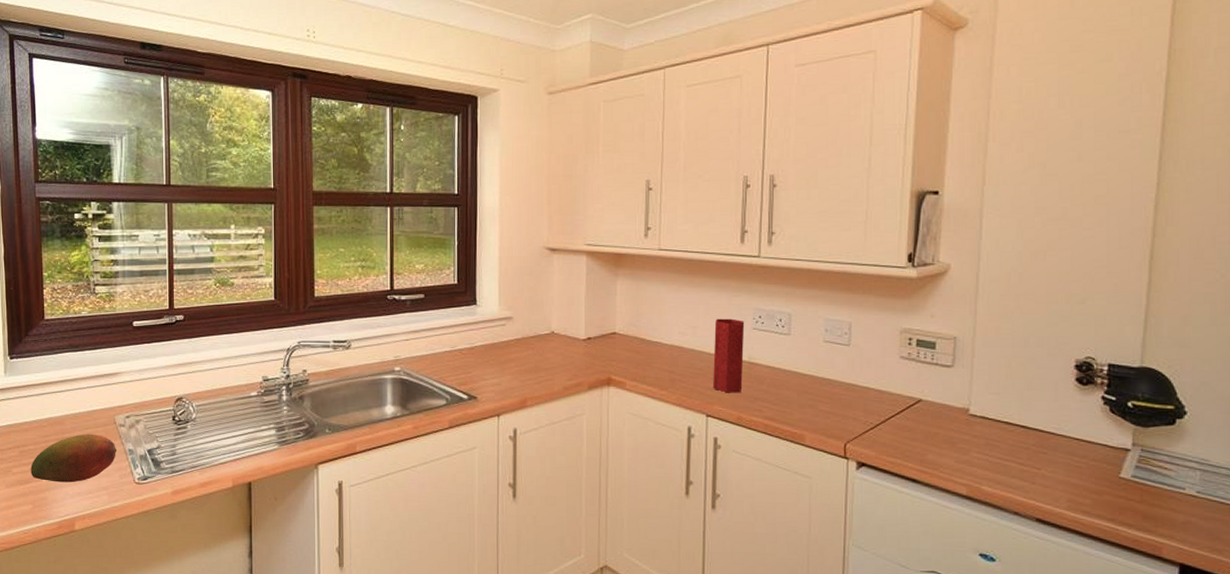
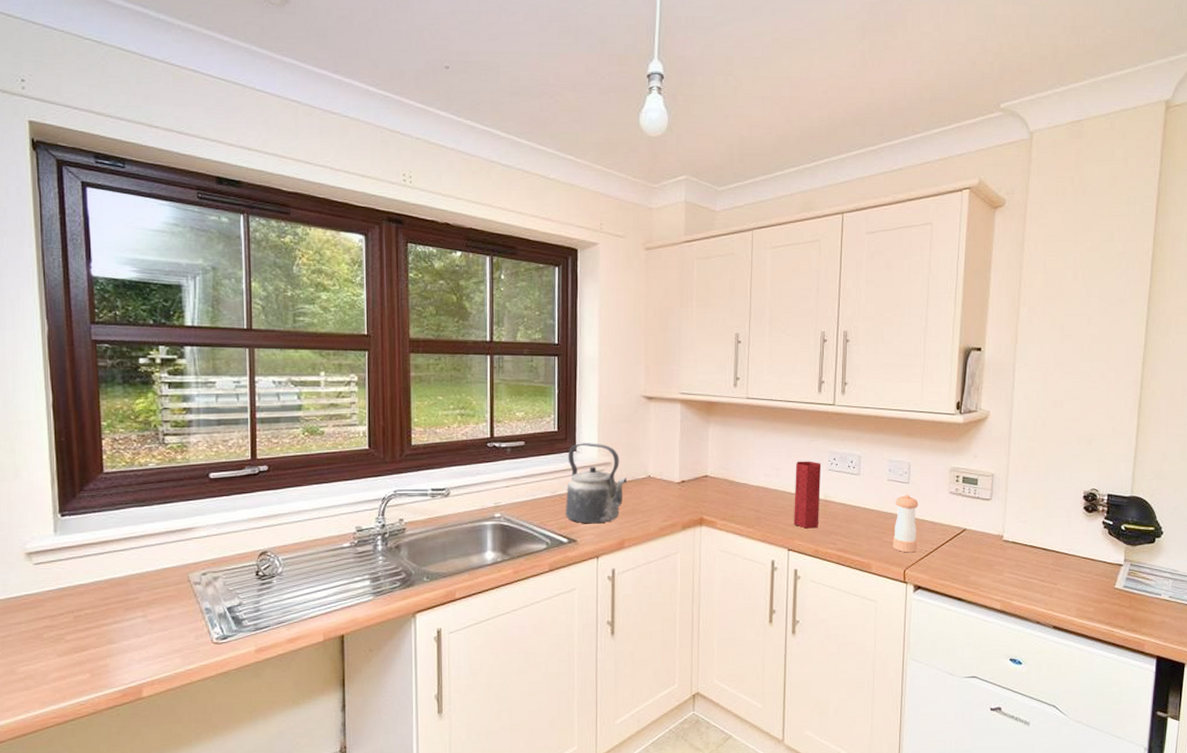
fruit: present [31,434,117,483] -> none [88,593,192,648]
kettle: none [465,296,529,381] -> present [565,443,627,524]
pepper shaker: none [830,358,862,425] -> present [892,494,919,553]

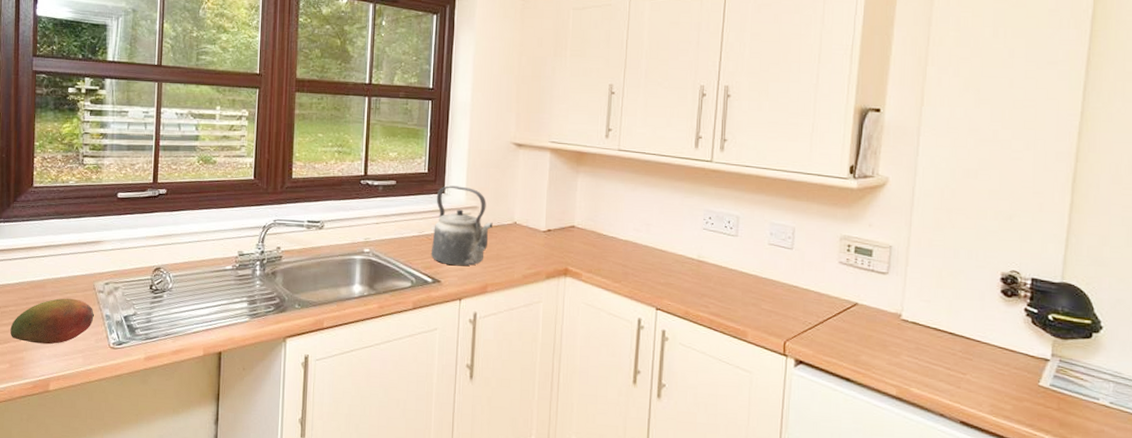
fruit: none [88,593,192,648] -> present [10,298,95,345]
vase: present [794,461,822,529] -> none [664,217,696,289]
pepper shaker: present [892,494,919,553] -> none [772,260,803,324]

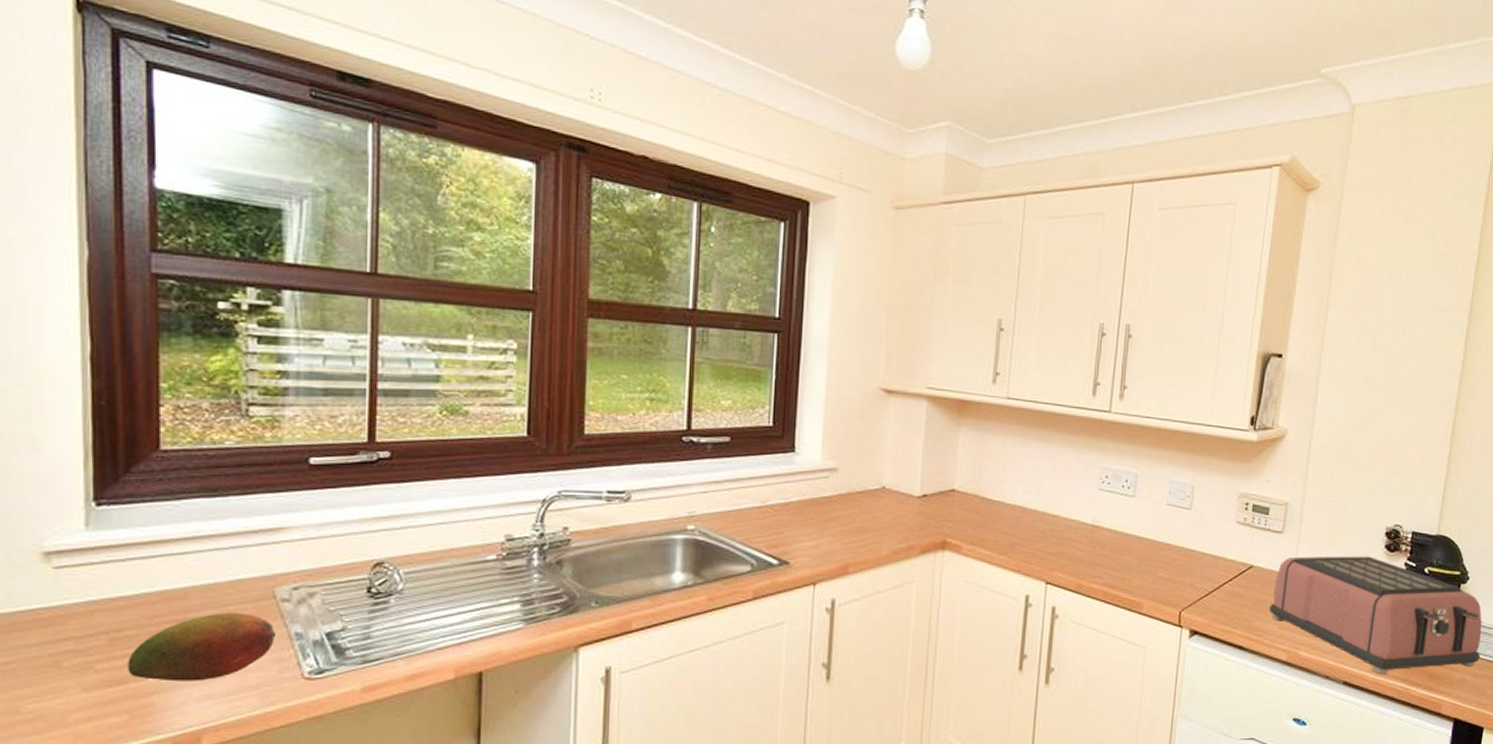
kettle: present [430,185,493,266] -> none [776,442,856,543]
toaster: none [876,297,1121,420] -> present [1269,556,1482,675]

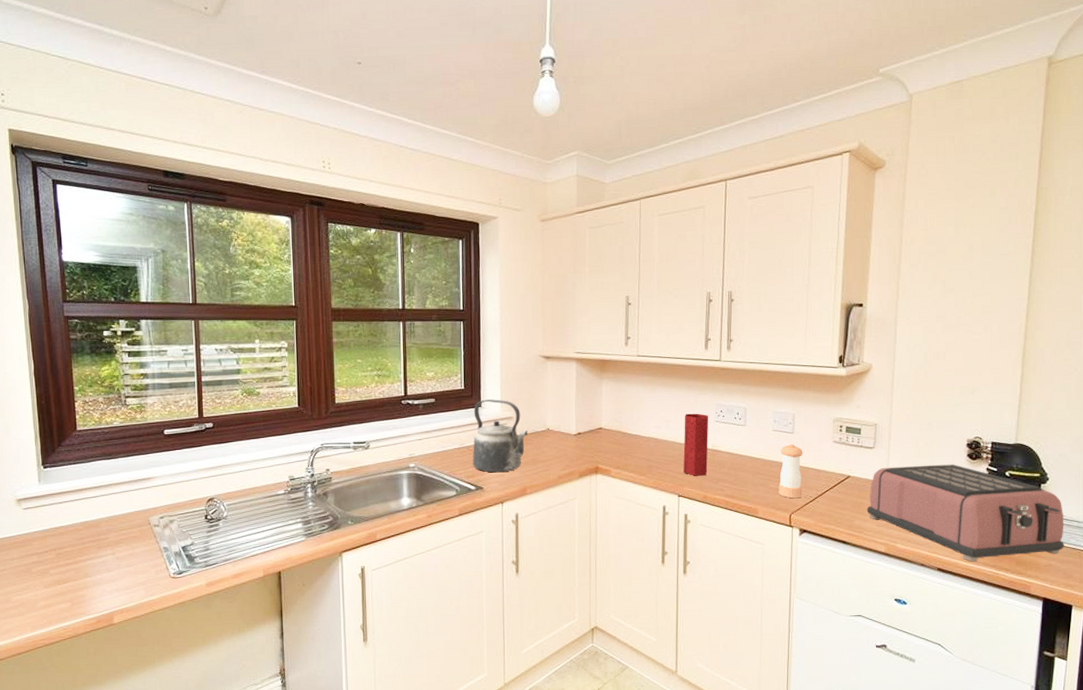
fruit: present [128,612,277,682] -> none [68,534,153,581]
kettle: none [776,442,856,543] -> present [472,399,528,473]
vase: none [1055,477,1091,559] -> present [683,413,709,476]
pepper shaker: none [1168,522,1201,591] -> present [778,443,803,499]

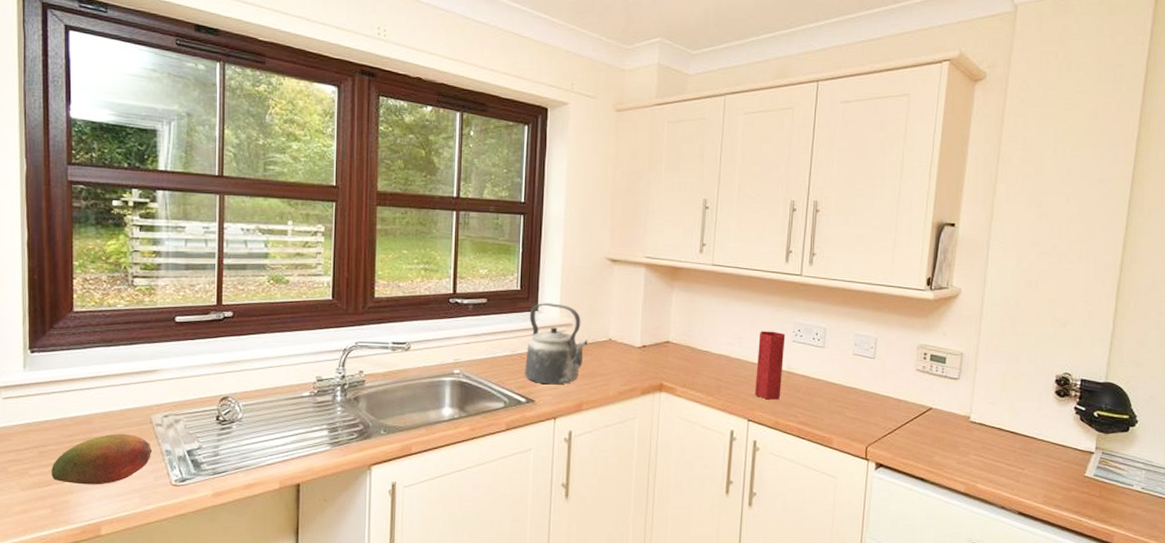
fruit: none [68,534,153,581] -> present [51,433,153,485]
pepper shaker: present [778,443,803,499] -> none [855,369,884,430]
toaster: present [866,464,1064,562] -> none [947,400,1152,507]

